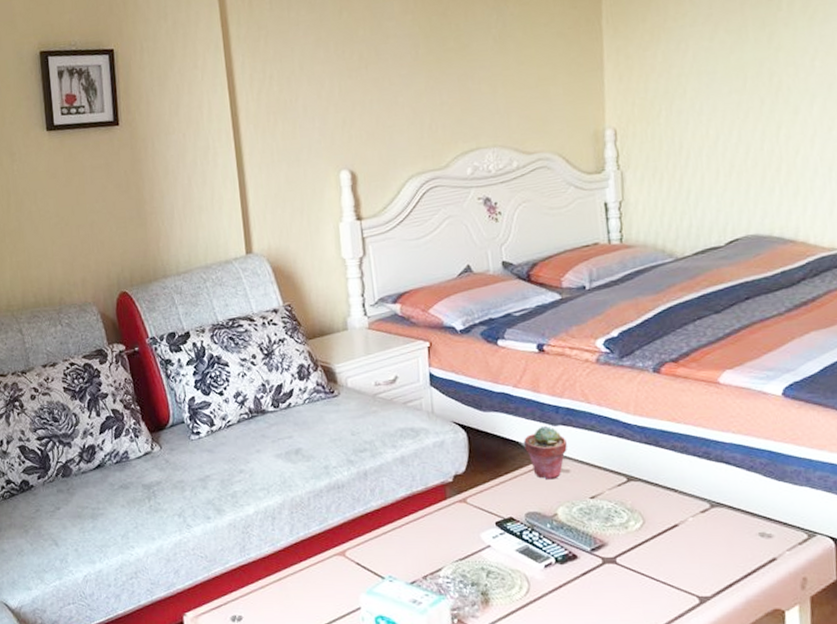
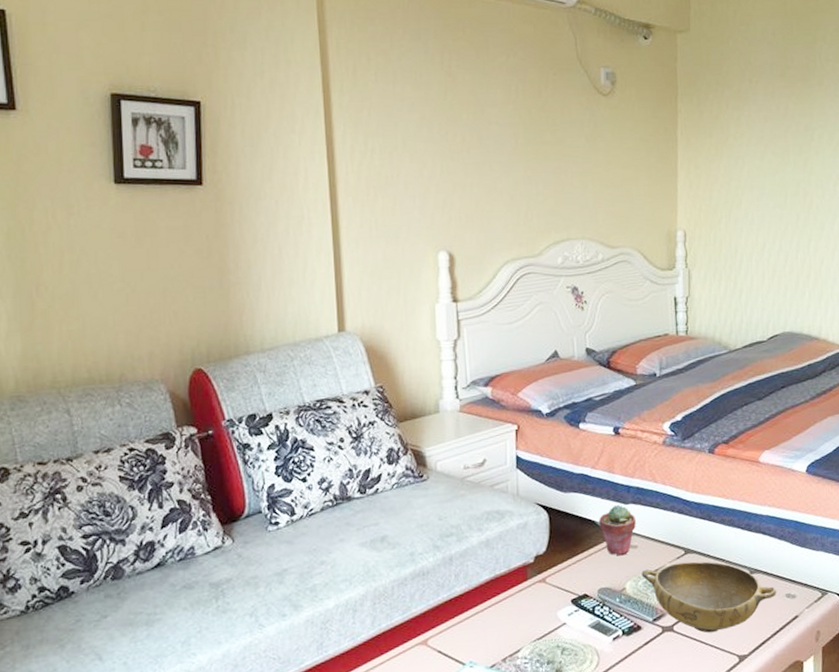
bowl: none [575,490,747,569] -> present [641,561,777,633]

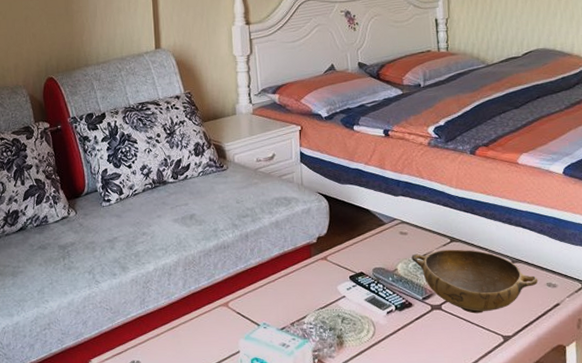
potted succulent: present [599,504,636,556] -> none [372,196,406,241]

